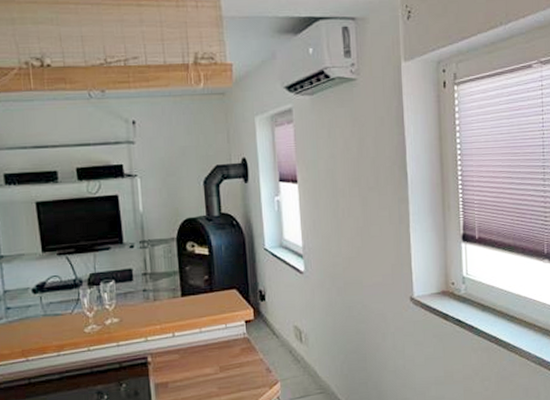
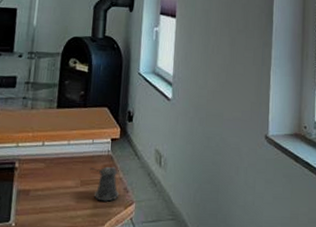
pepper shaker: none [227,348,262,384] -> present [90,166,120,202]

